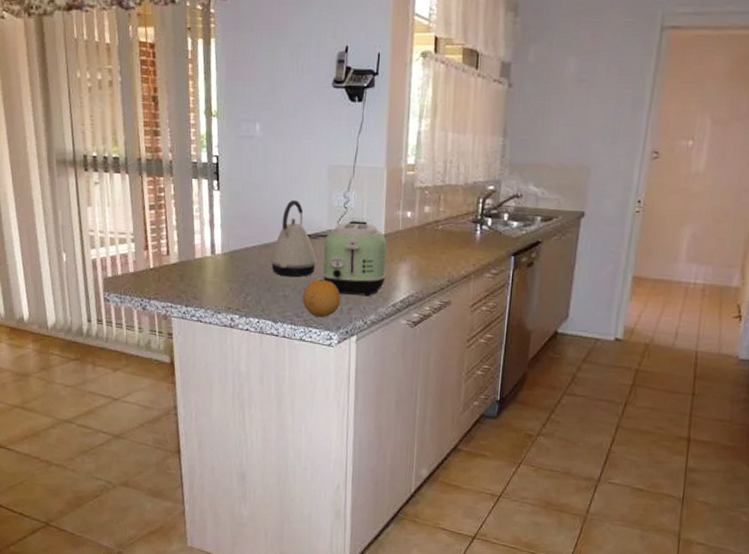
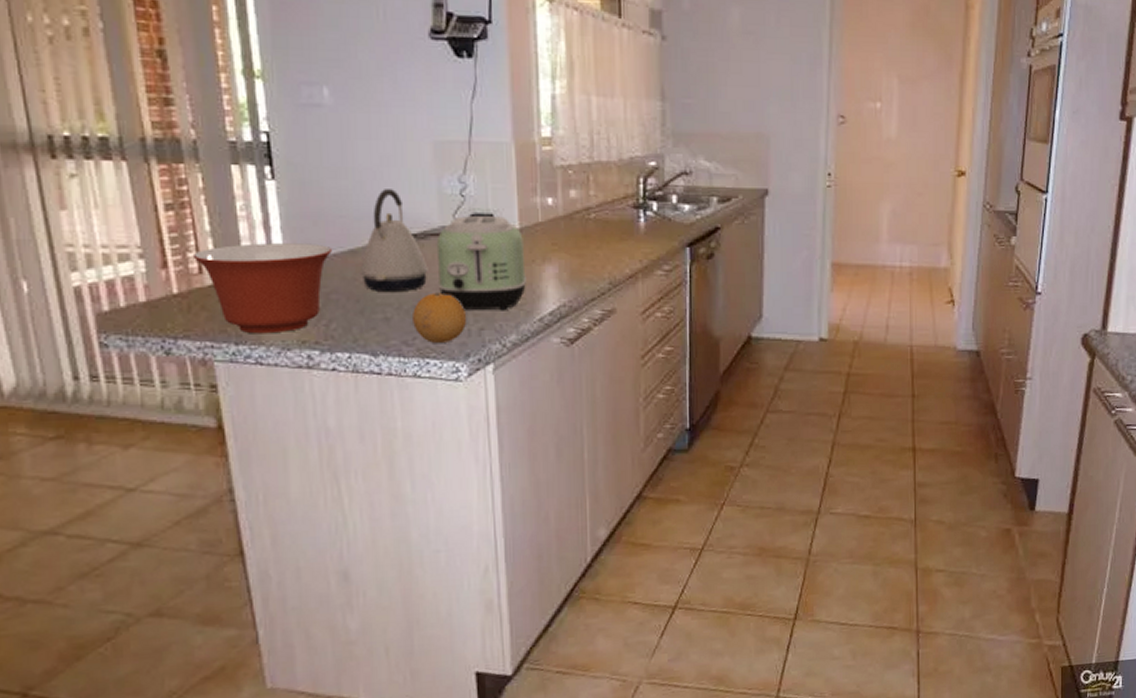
mixing bowl: none [164,235,253,301] -> present [192,243,332,334]

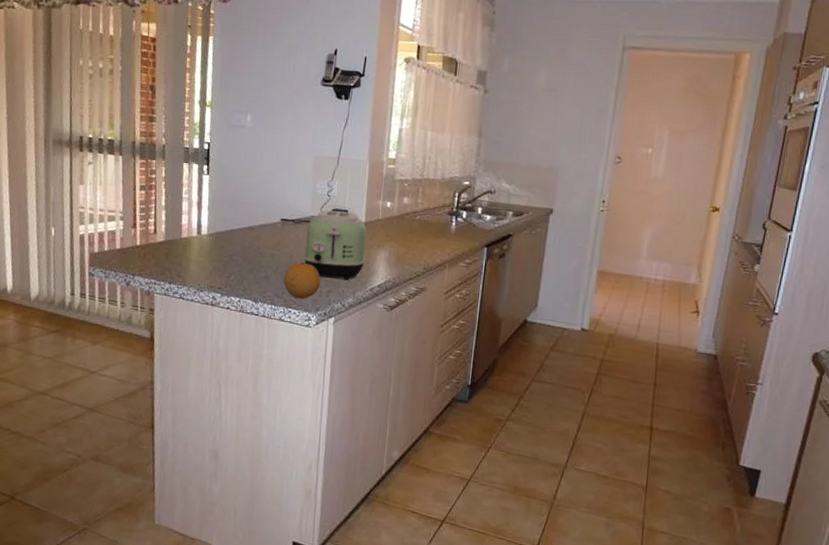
mixing bowl: present [192,243,332,334] -> none [151,216,238,279]
kettle: present [359,189,428,293] -> none [253,187,299,259]

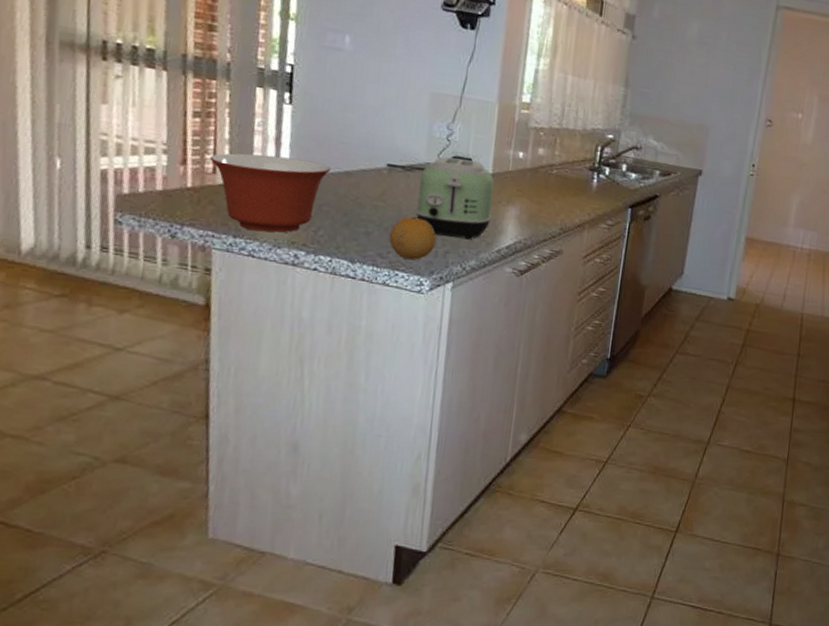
mixing bowl: none [151,216,238,279] -> present [209,153,330,233]

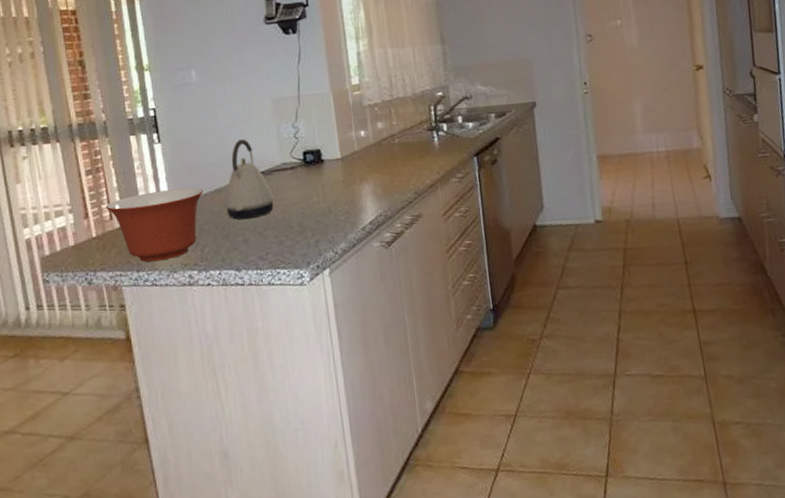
kettle: none [351,125,410,213] -> present [223,139,275,220]
fruit: present [389,216,436,260] -> none [265,215,306,256]
toaster: present [415,156,494,240] -> none [279,150,350,228]

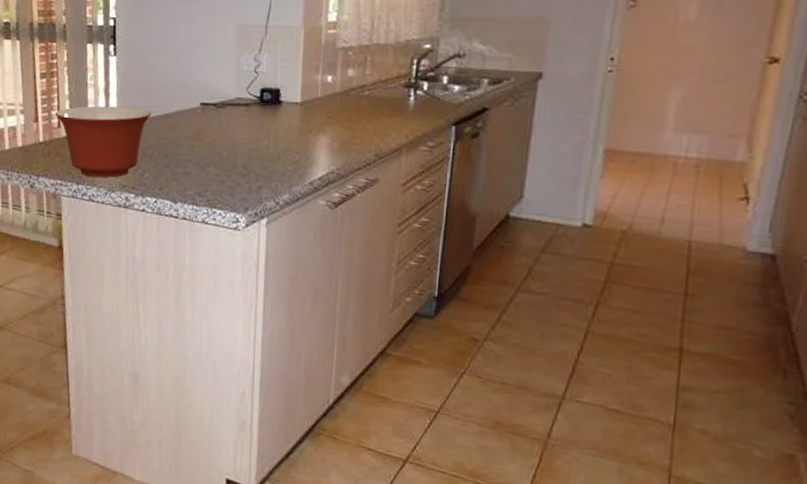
kettle: present [223,139,275,220] -> none [169,65,223,152]

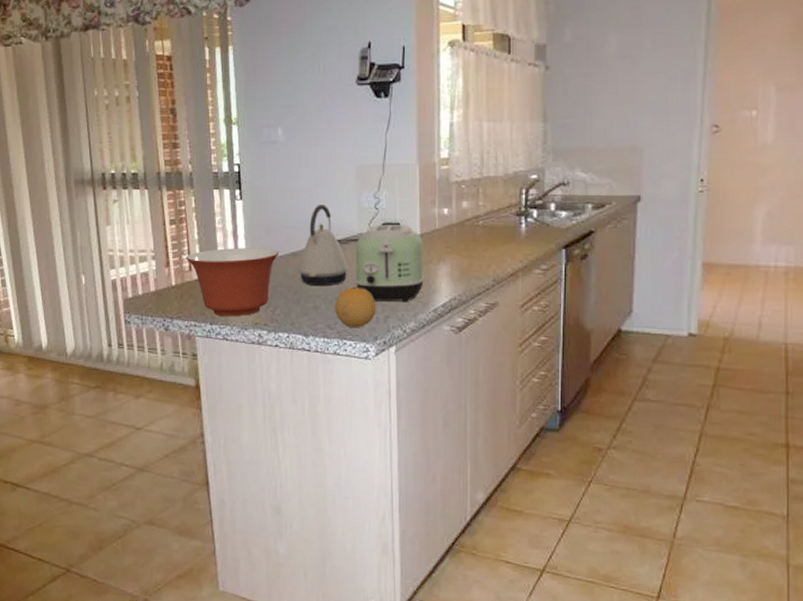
kettle: none [169,65,223,152] -> present [297,205,348,287]
fruit: none [206,153,249,196] -> present [335,287,375,327]
toaster: none [228,89,303,174] -> present [355,225,425,303]

